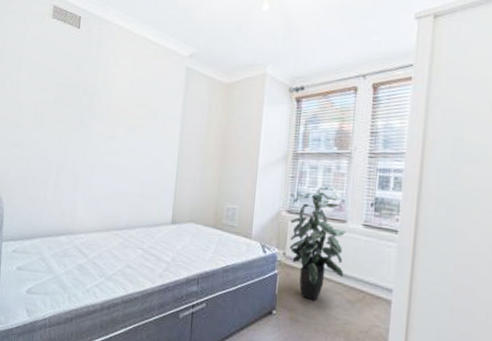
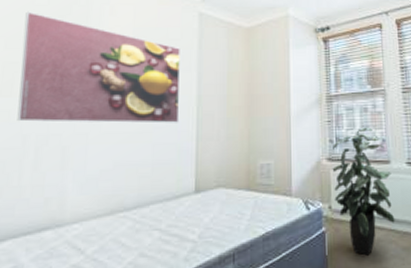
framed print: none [44,60,168,164] -> present [17,11,180,123]

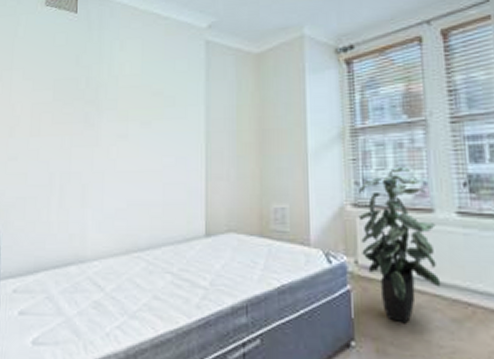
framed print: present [17,11,180,123] -> none [44,52,189,162]

